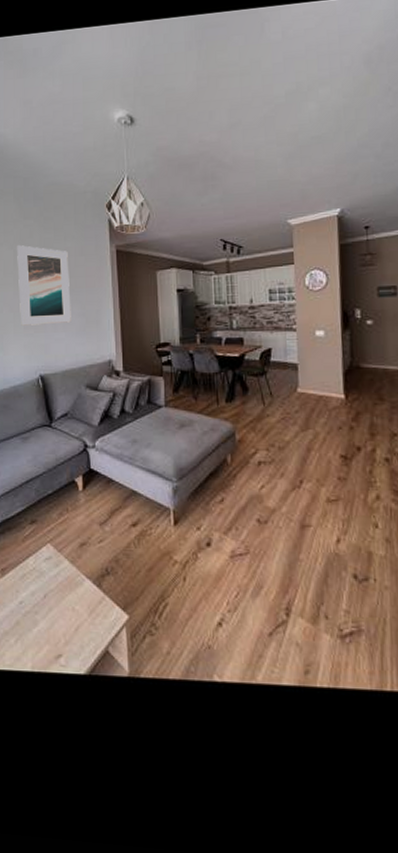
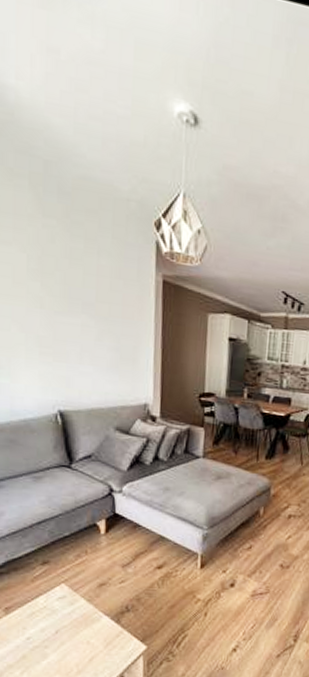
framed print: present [17,245,71,326] -> none [32,249,102,356]

